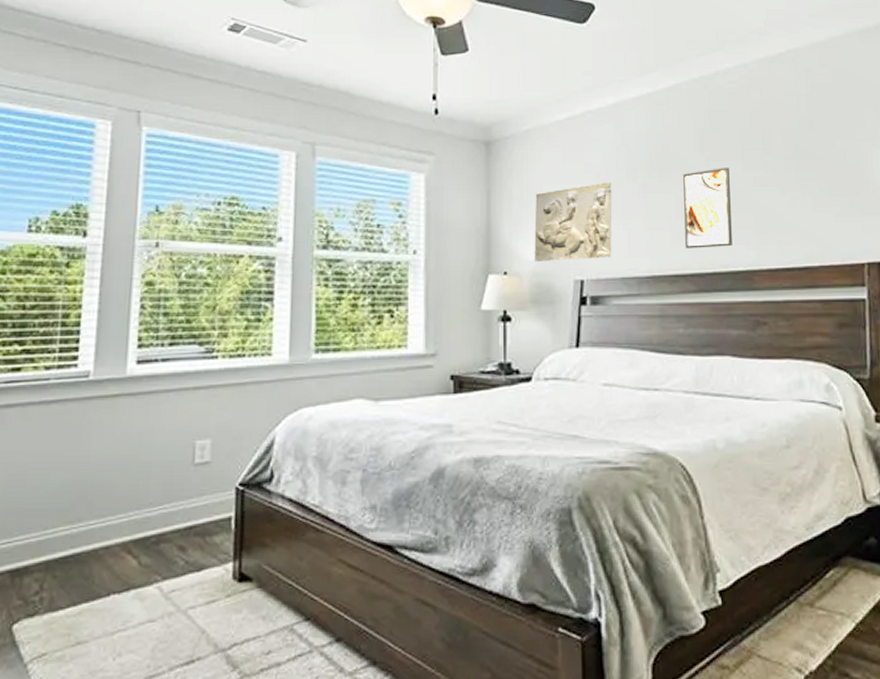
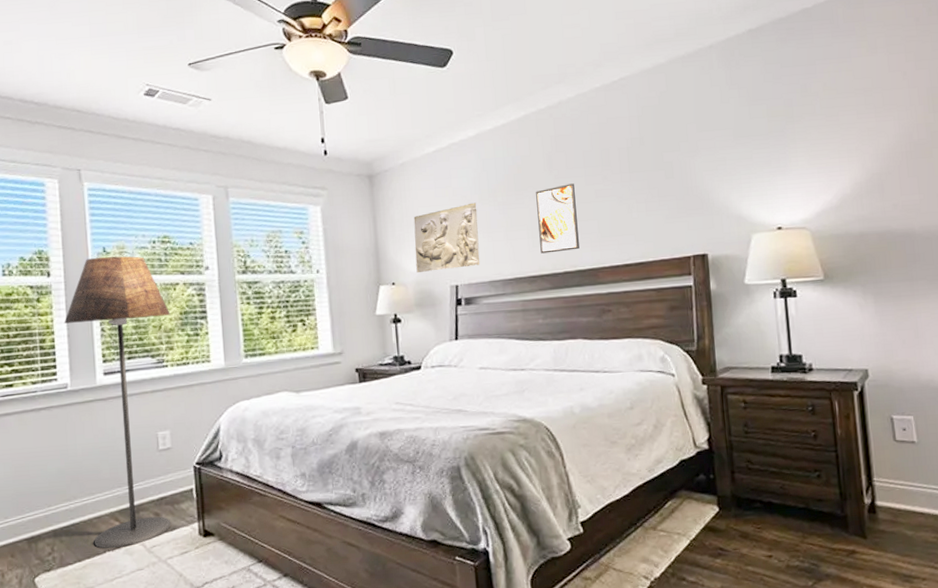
floor lamp: none [95,217,229,591] -> present [63,256,172,549]

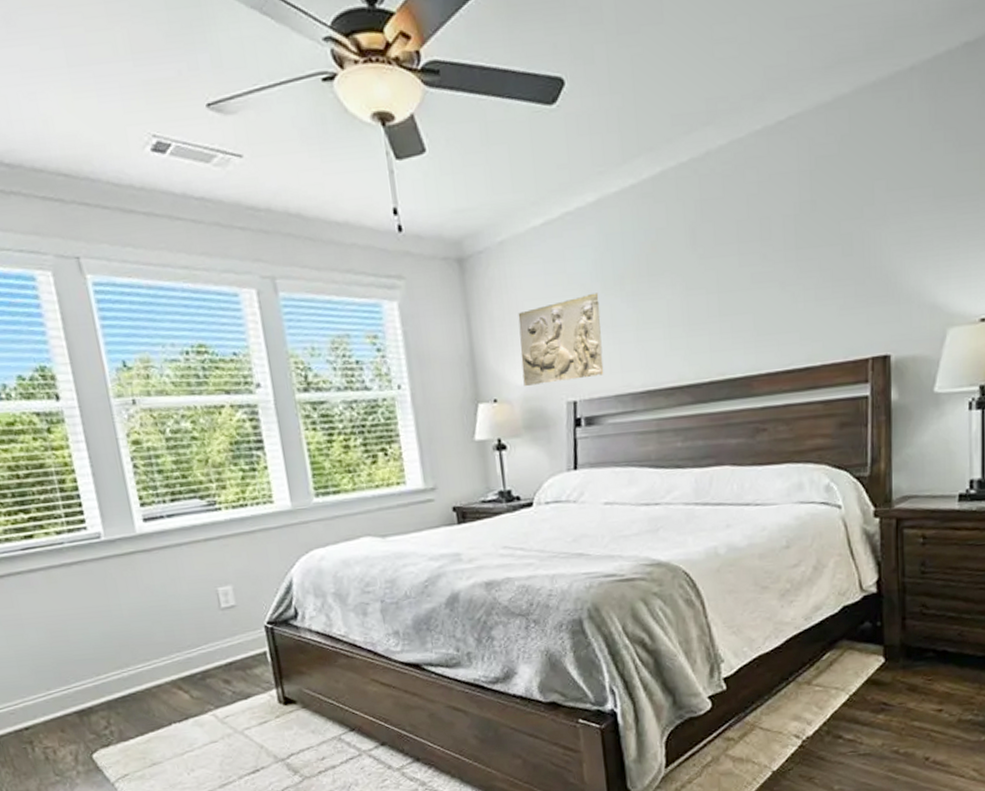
floor lamp: present [63,256,172,549] -> none [85,371,245,721]
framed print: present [536,183,580,254] -> none [675,265,729,359]

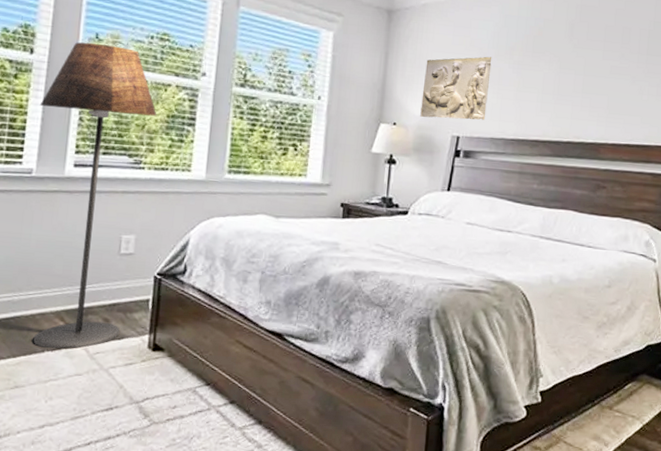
floor lamp: none [85,371,245,721] -> present [33,42,157,350]

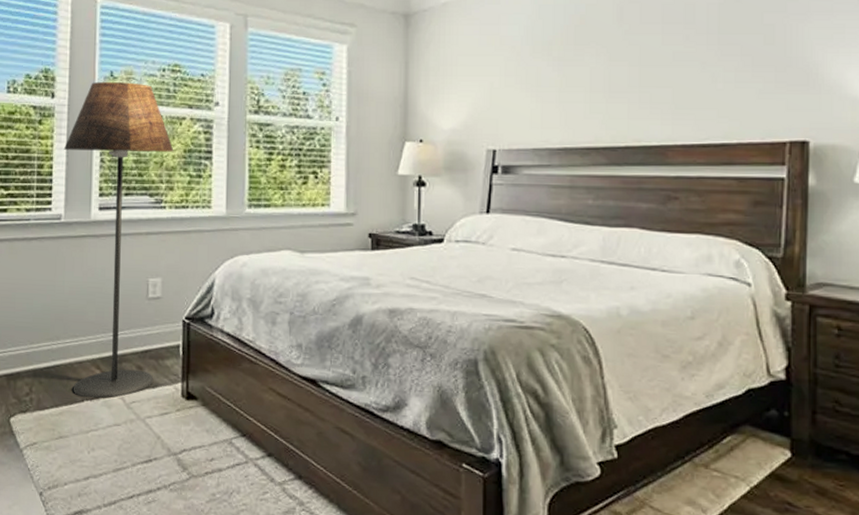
relief sculpture: present [420,56,492,120] -> none [449,55,527,131]

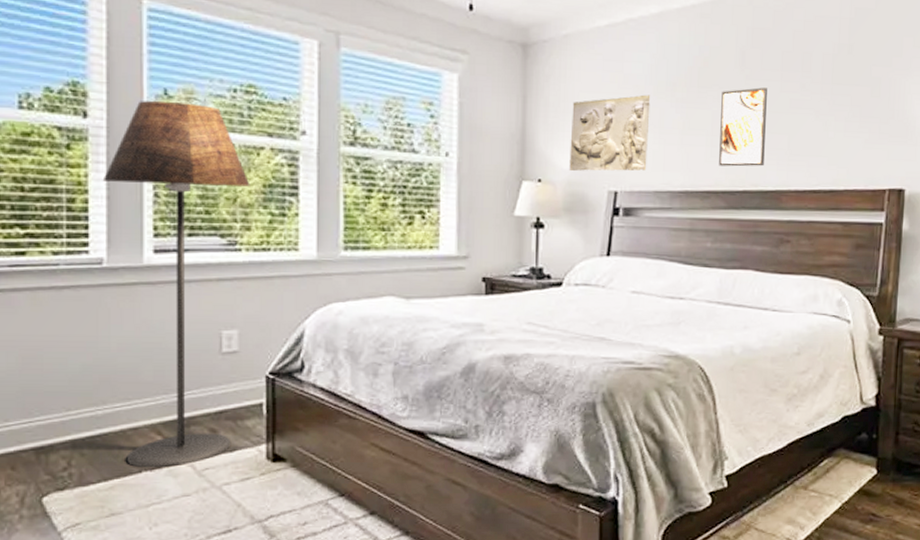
relief sculpture: none [449,55,527,131] -> present [569,94,651,172]
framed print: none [599,42,648,122] -> present [719,87,767,167]

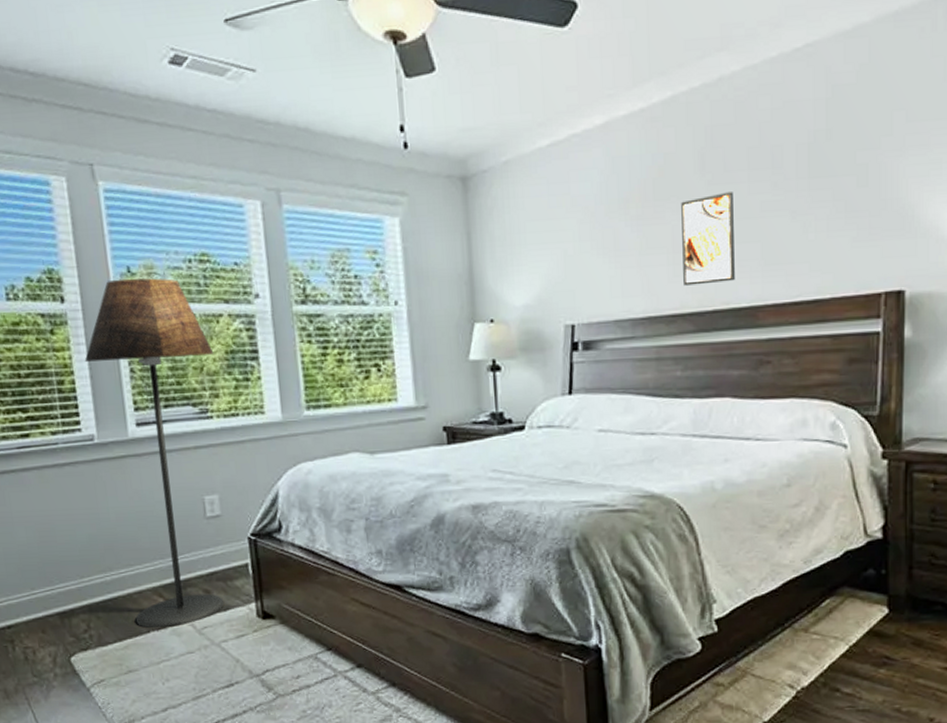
relief sculpture: present [569,94,651,172] -> none [519,216,604,307]

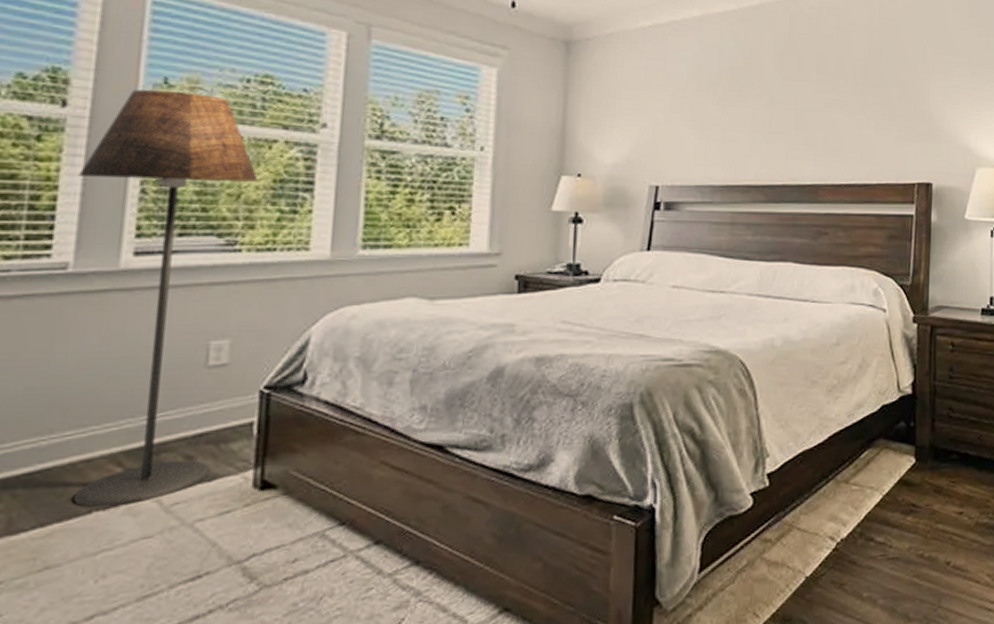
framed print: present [681,192,735,286] -> none [759,87,804,162]

